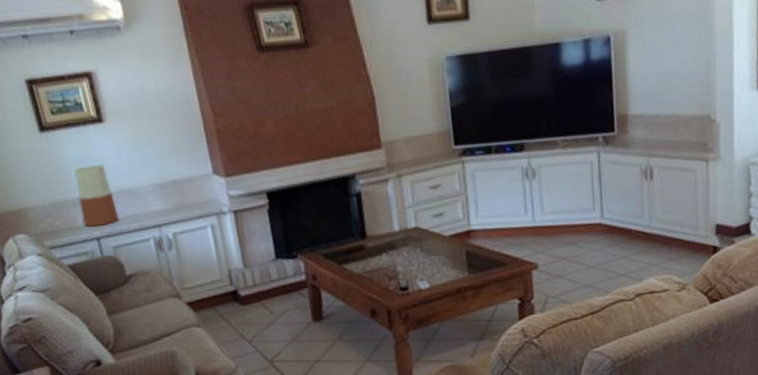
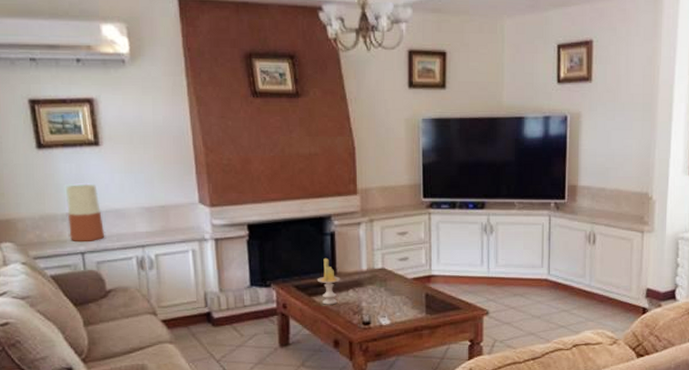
candle: none [346,220,372,273] -> present [316,257,341,305]

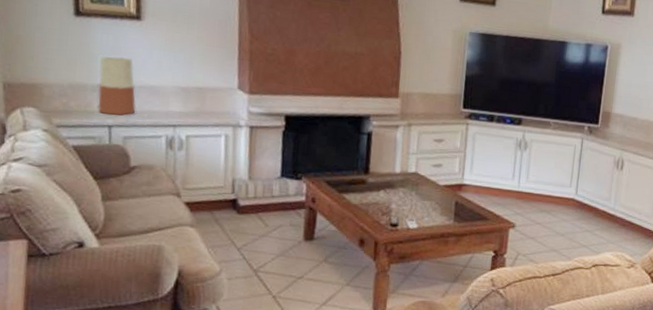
candle: present [316,257,341,305] -> none [349,156,374,204]

